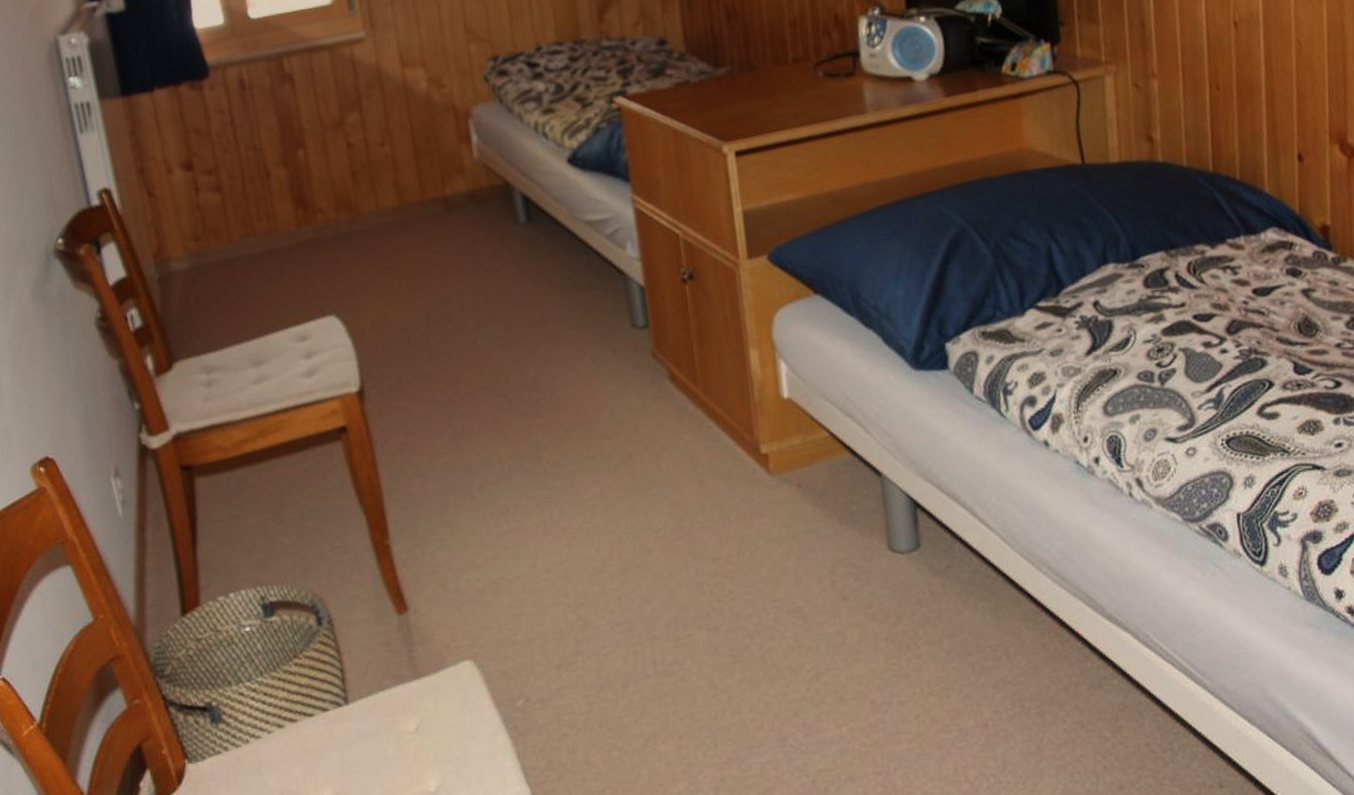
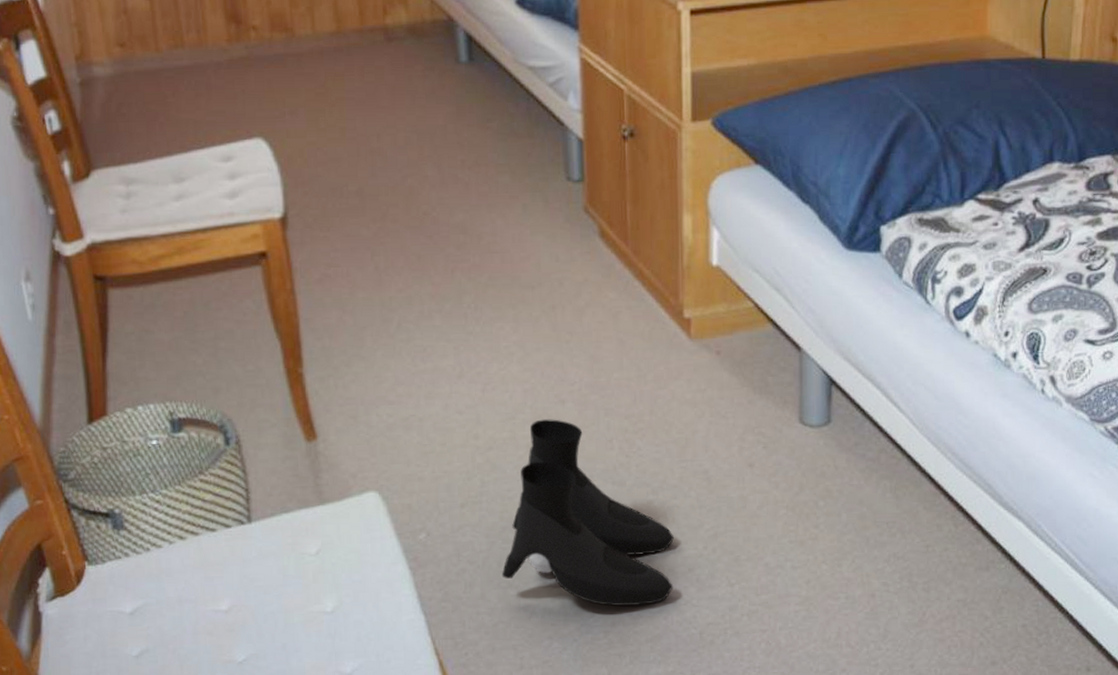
boots: none [604,568,781,761] -> present [501,419,675,606]

